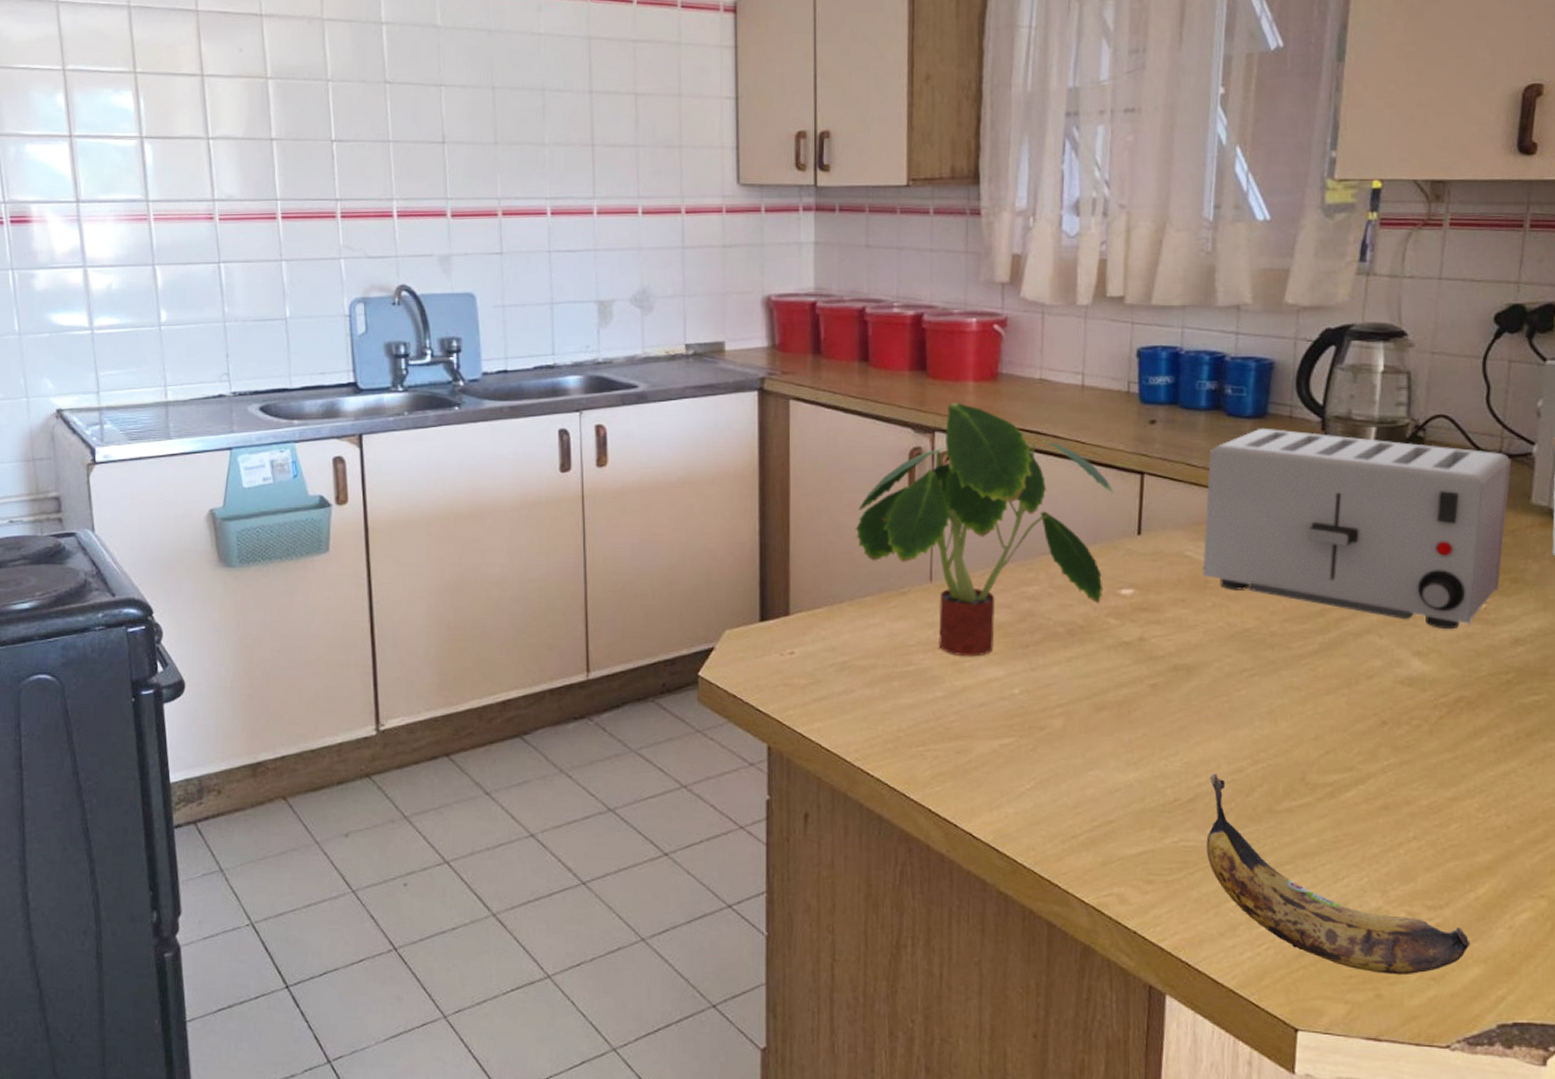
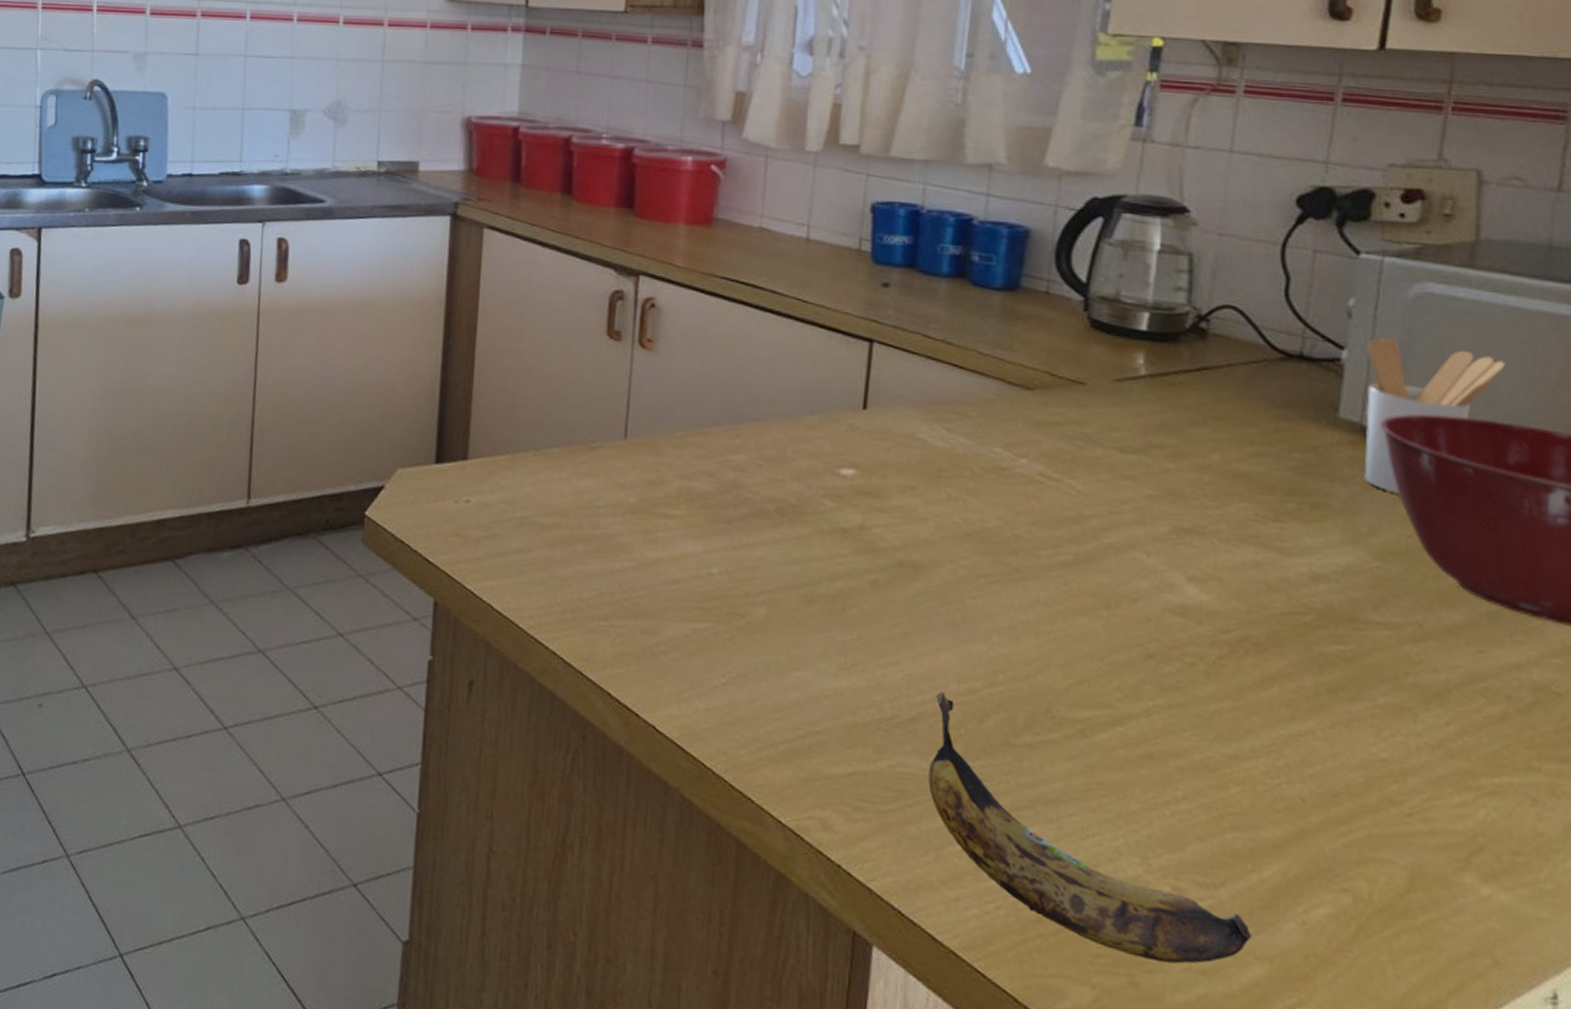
plant: present [855,402,1115,657] -> none [545,245,838,527]
toaster: present [1202,428,1512,630] -> none [937,302,1315,556]

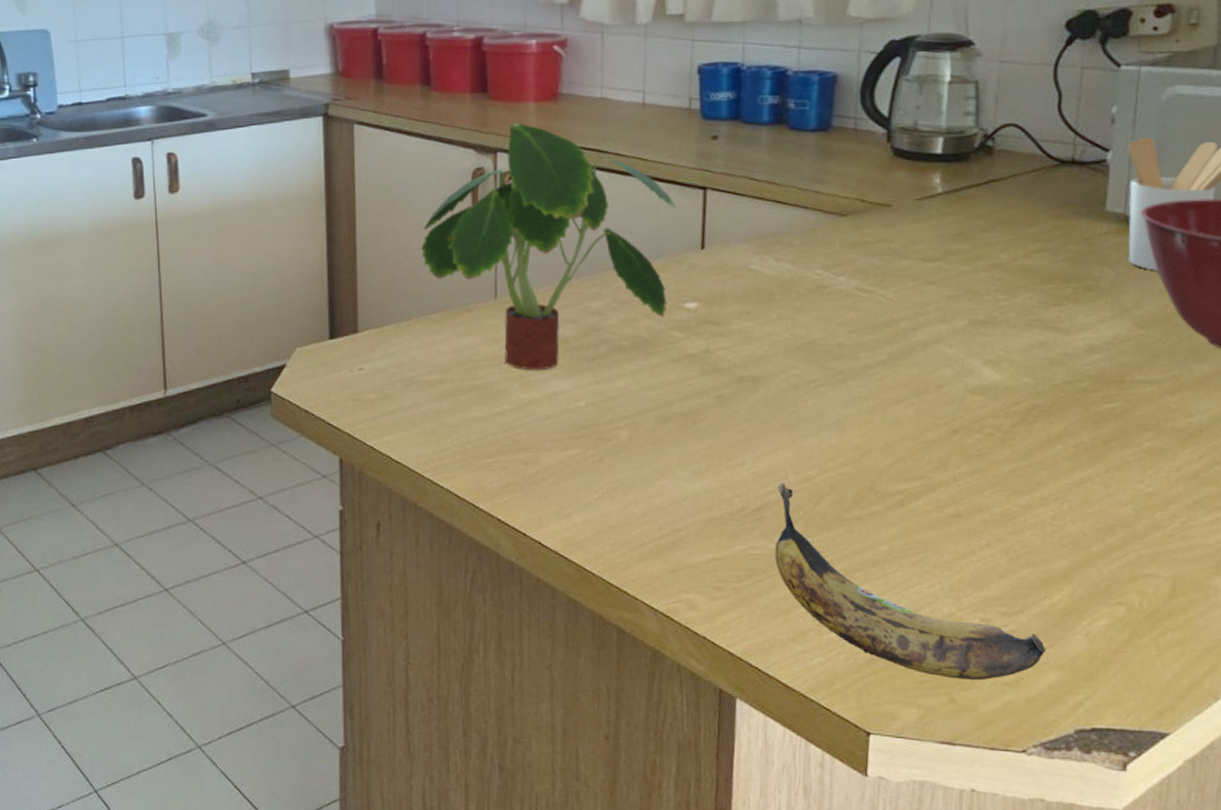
plant: none [545,245,838,527] -> present [420,123,677,371]

